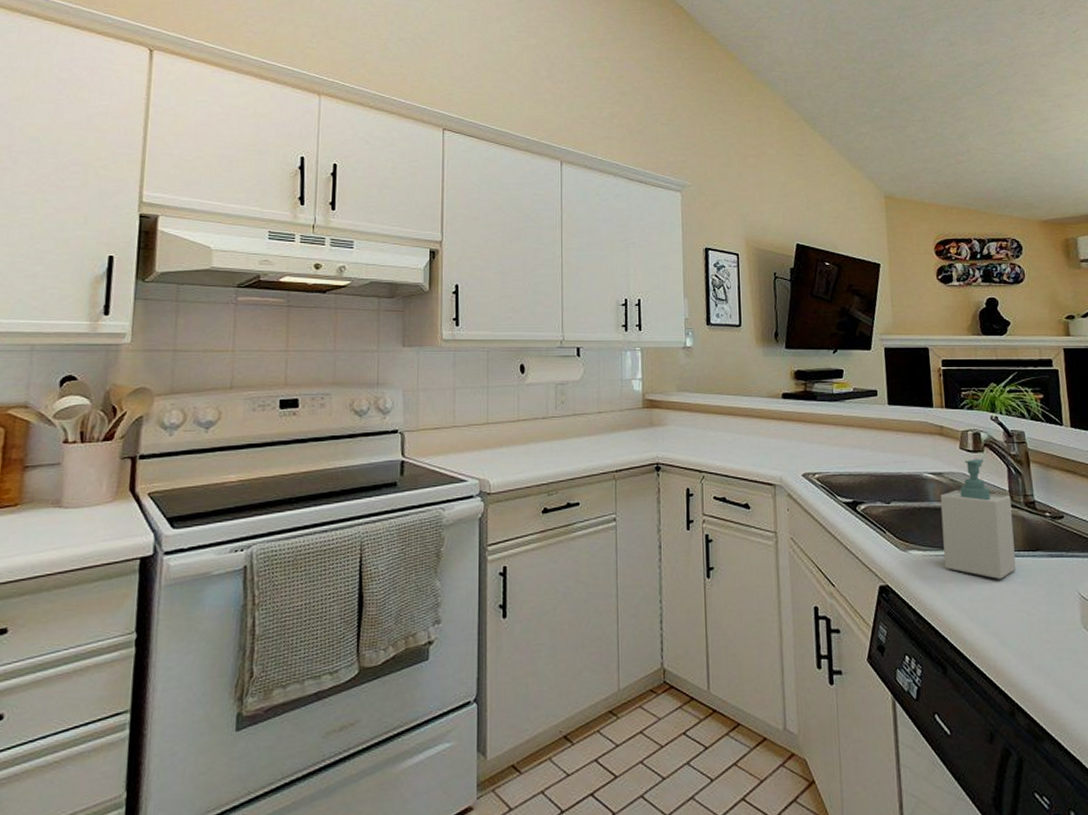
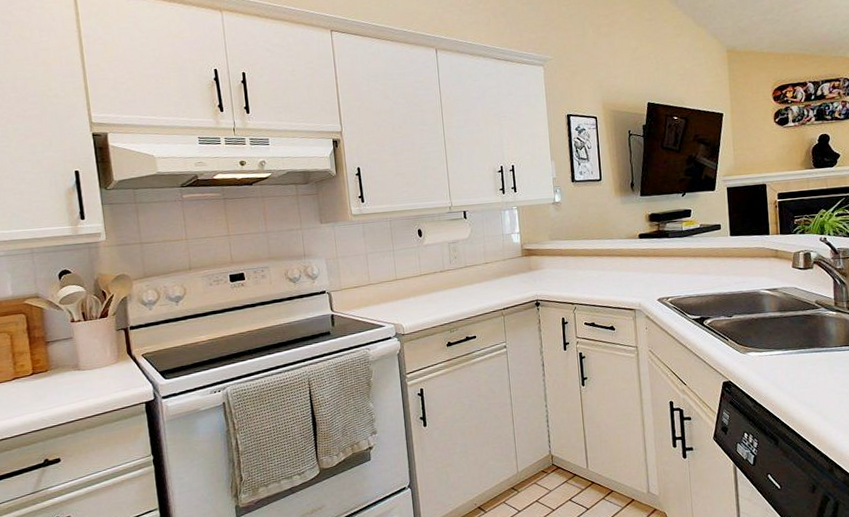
soap bottle: present [940,459,1016,579] -> none [774,274,838,370]

